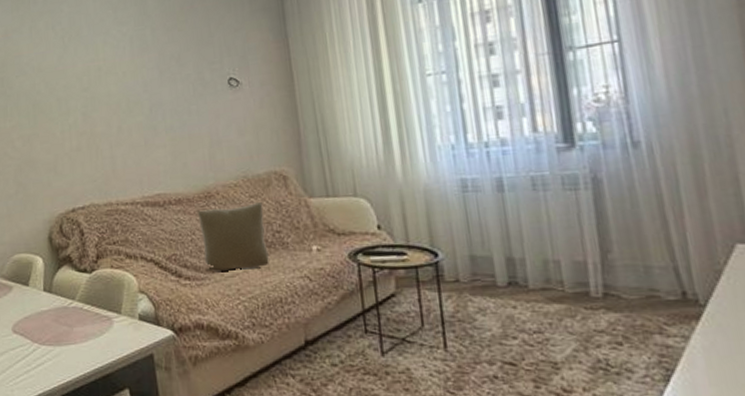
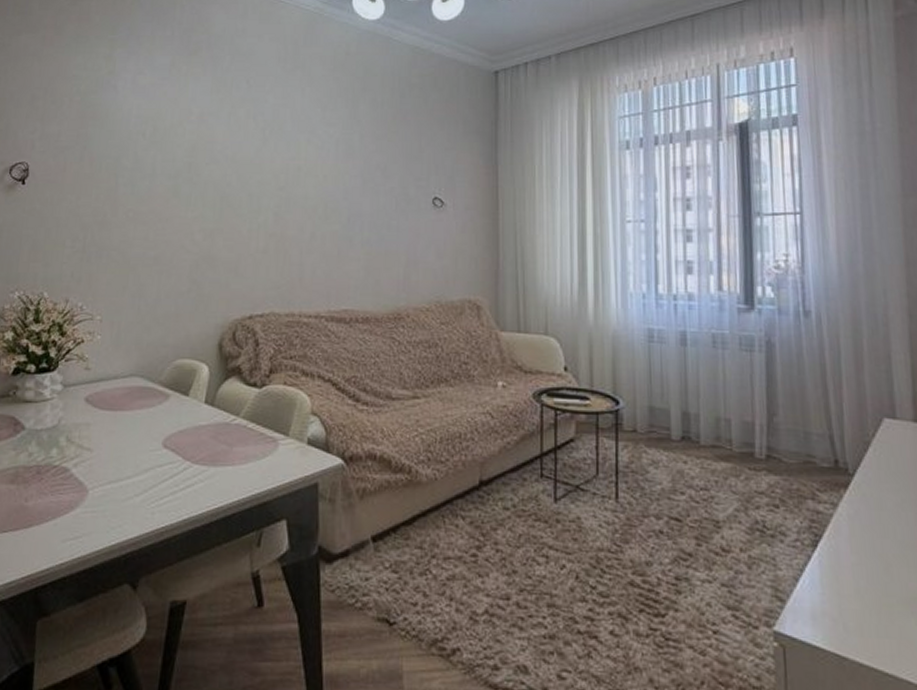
pillow: present [198,202,269,272] -> none [385,330,453,399]

